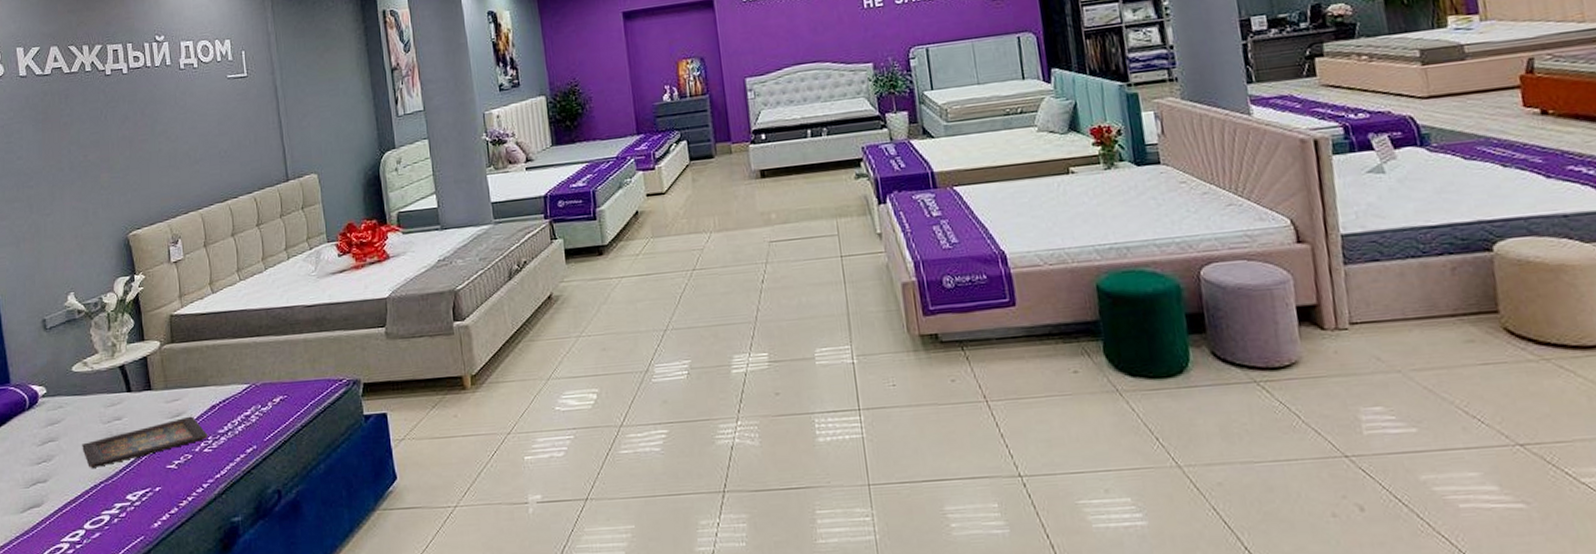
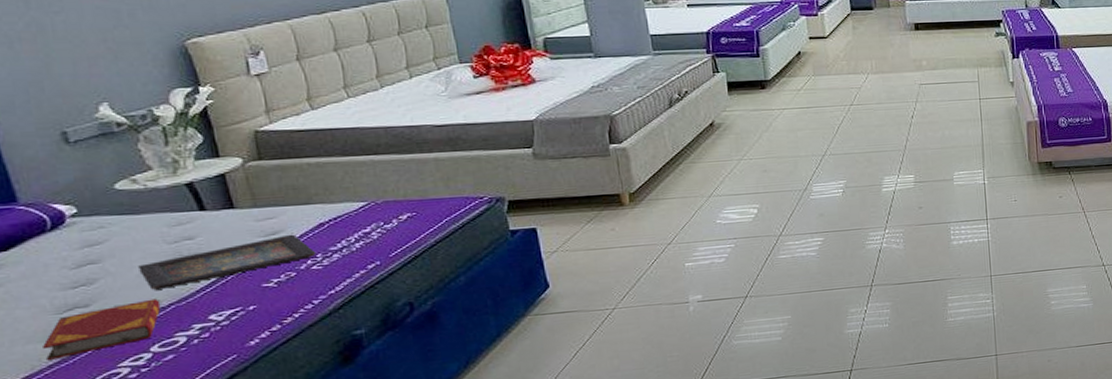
hardback book: none [14,476,94,531] -> present [43,299,161,360]

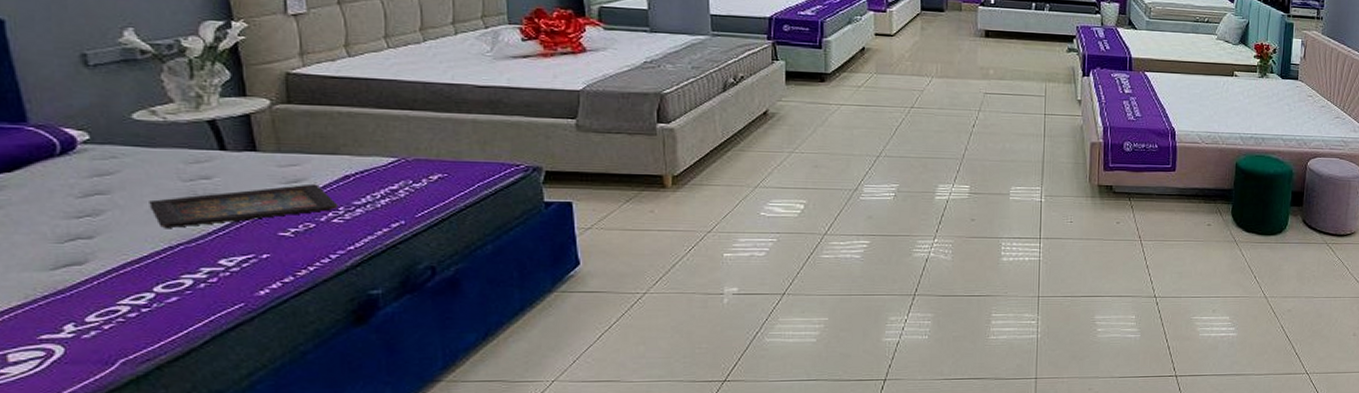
hardback book: present [43,299,161,360] -> none [39,237,169,290]

